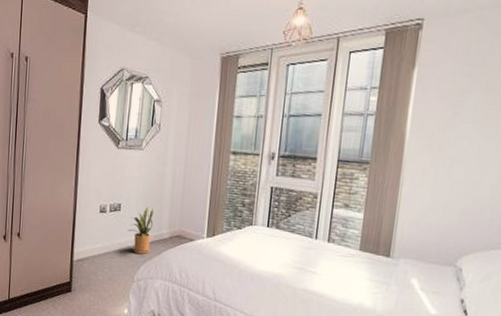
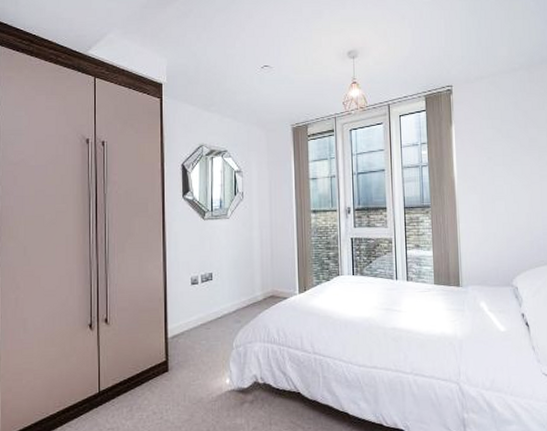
house plant: present [128,206,155,254] -> none [221,272,246,320]

